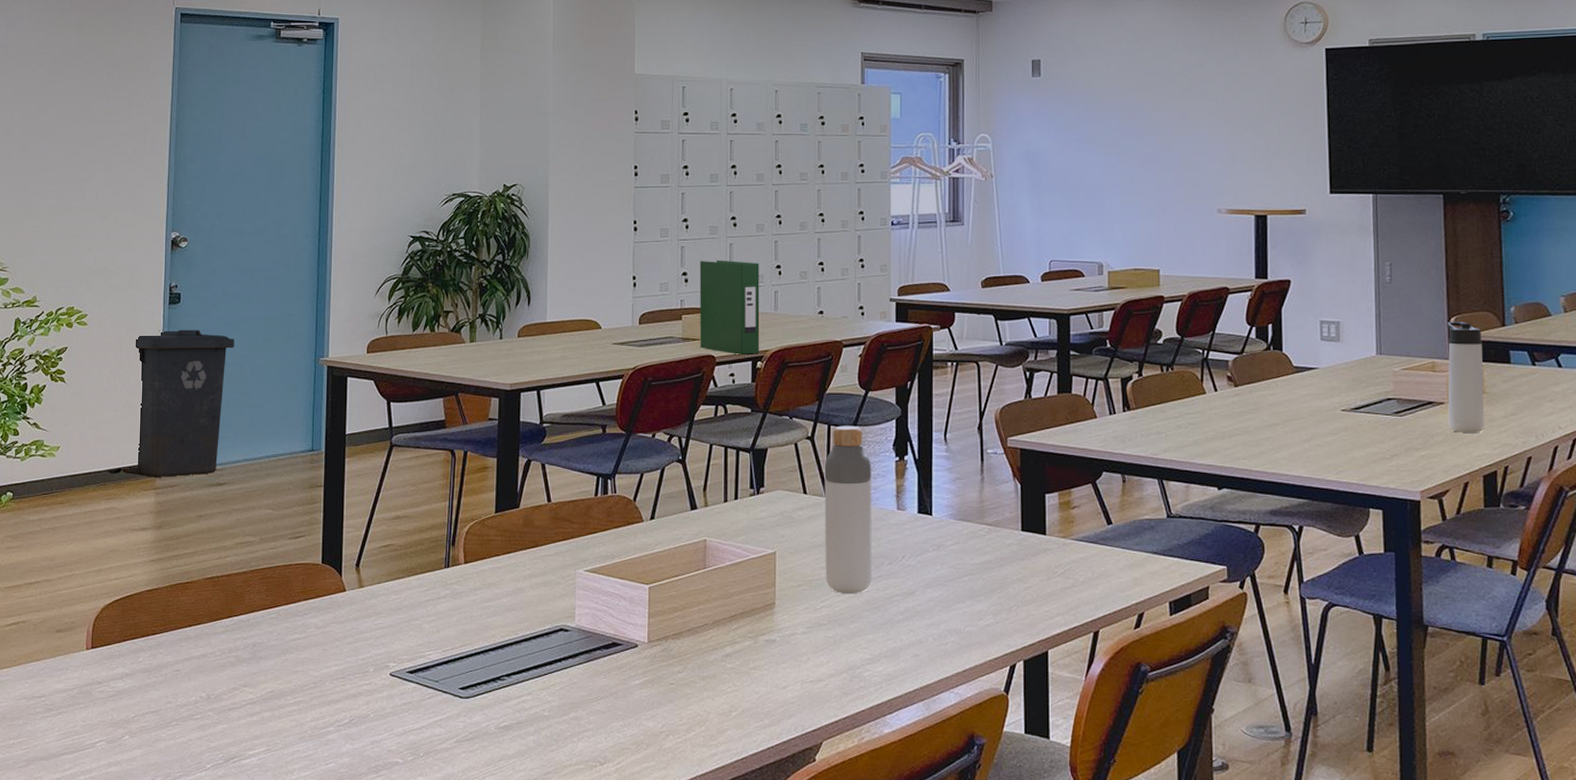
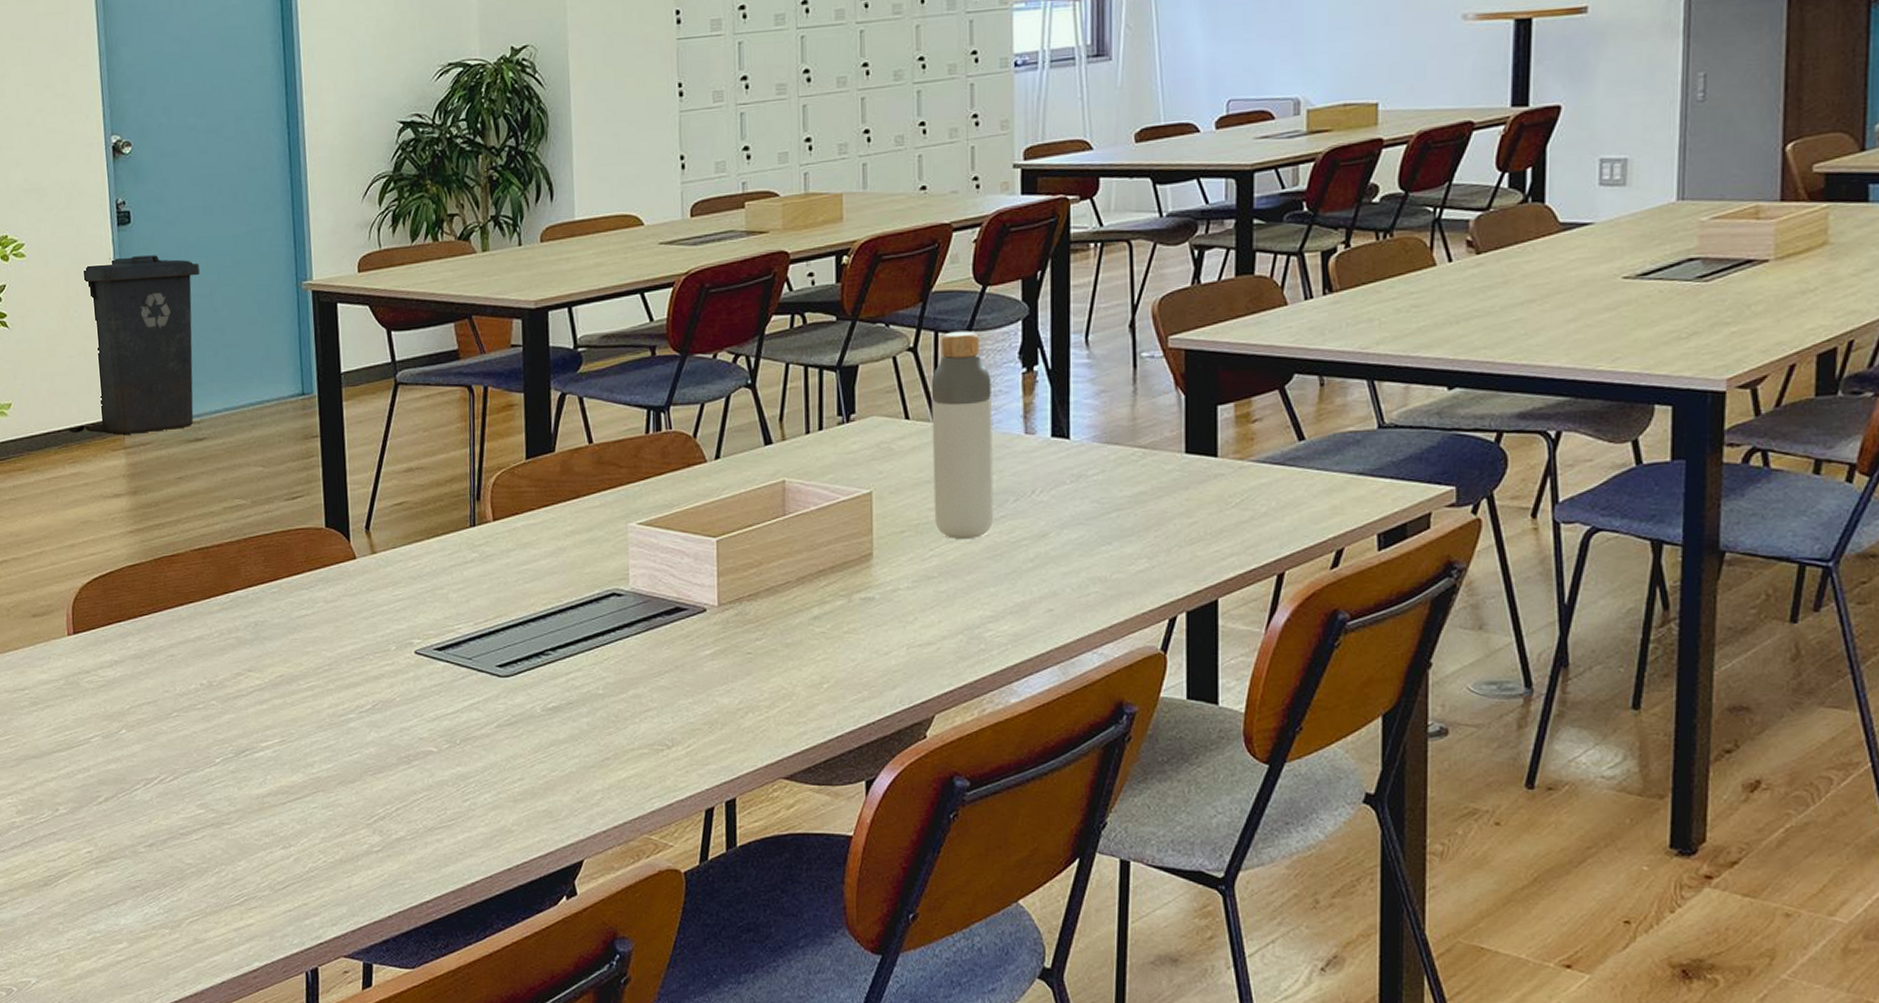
binder: present [700,260,760,354] -> none [765,127,846,248]
thermos bottle: present [1447,321,1485,432] -> none [1772,147,1830,299]

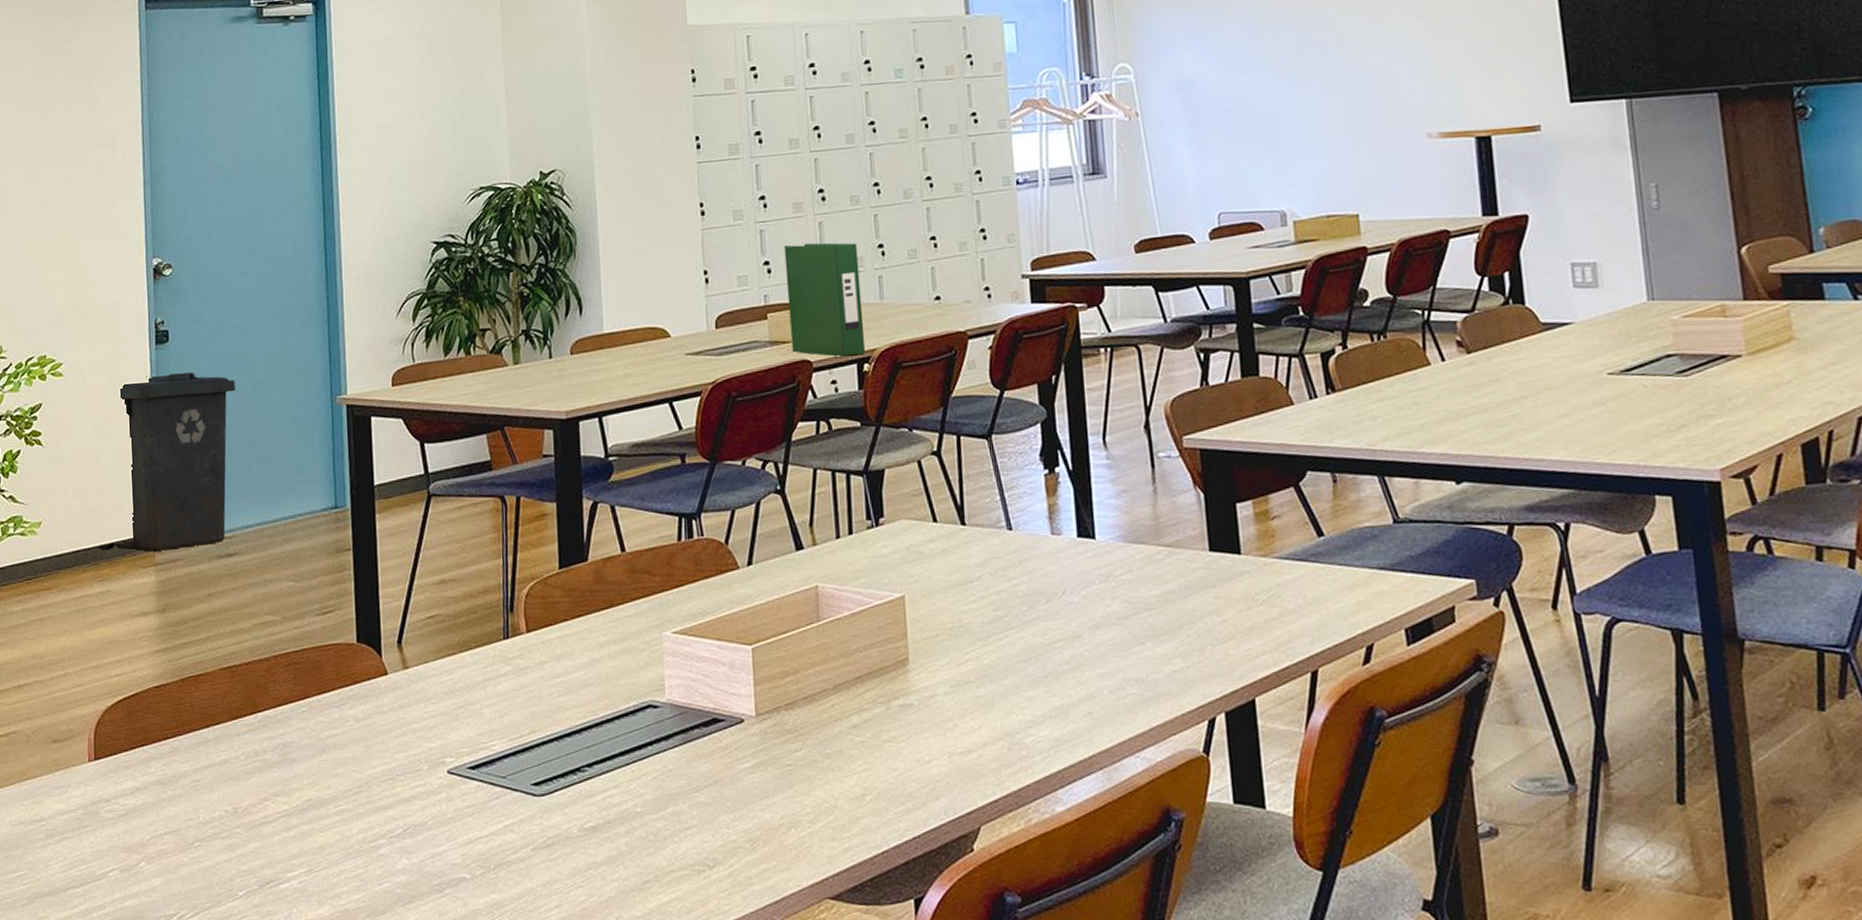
binder: none [765,127,846,248] -> present [784,242,866,357]
bottle: present [931,330,994,540] -> none [956,434,1027,643]

